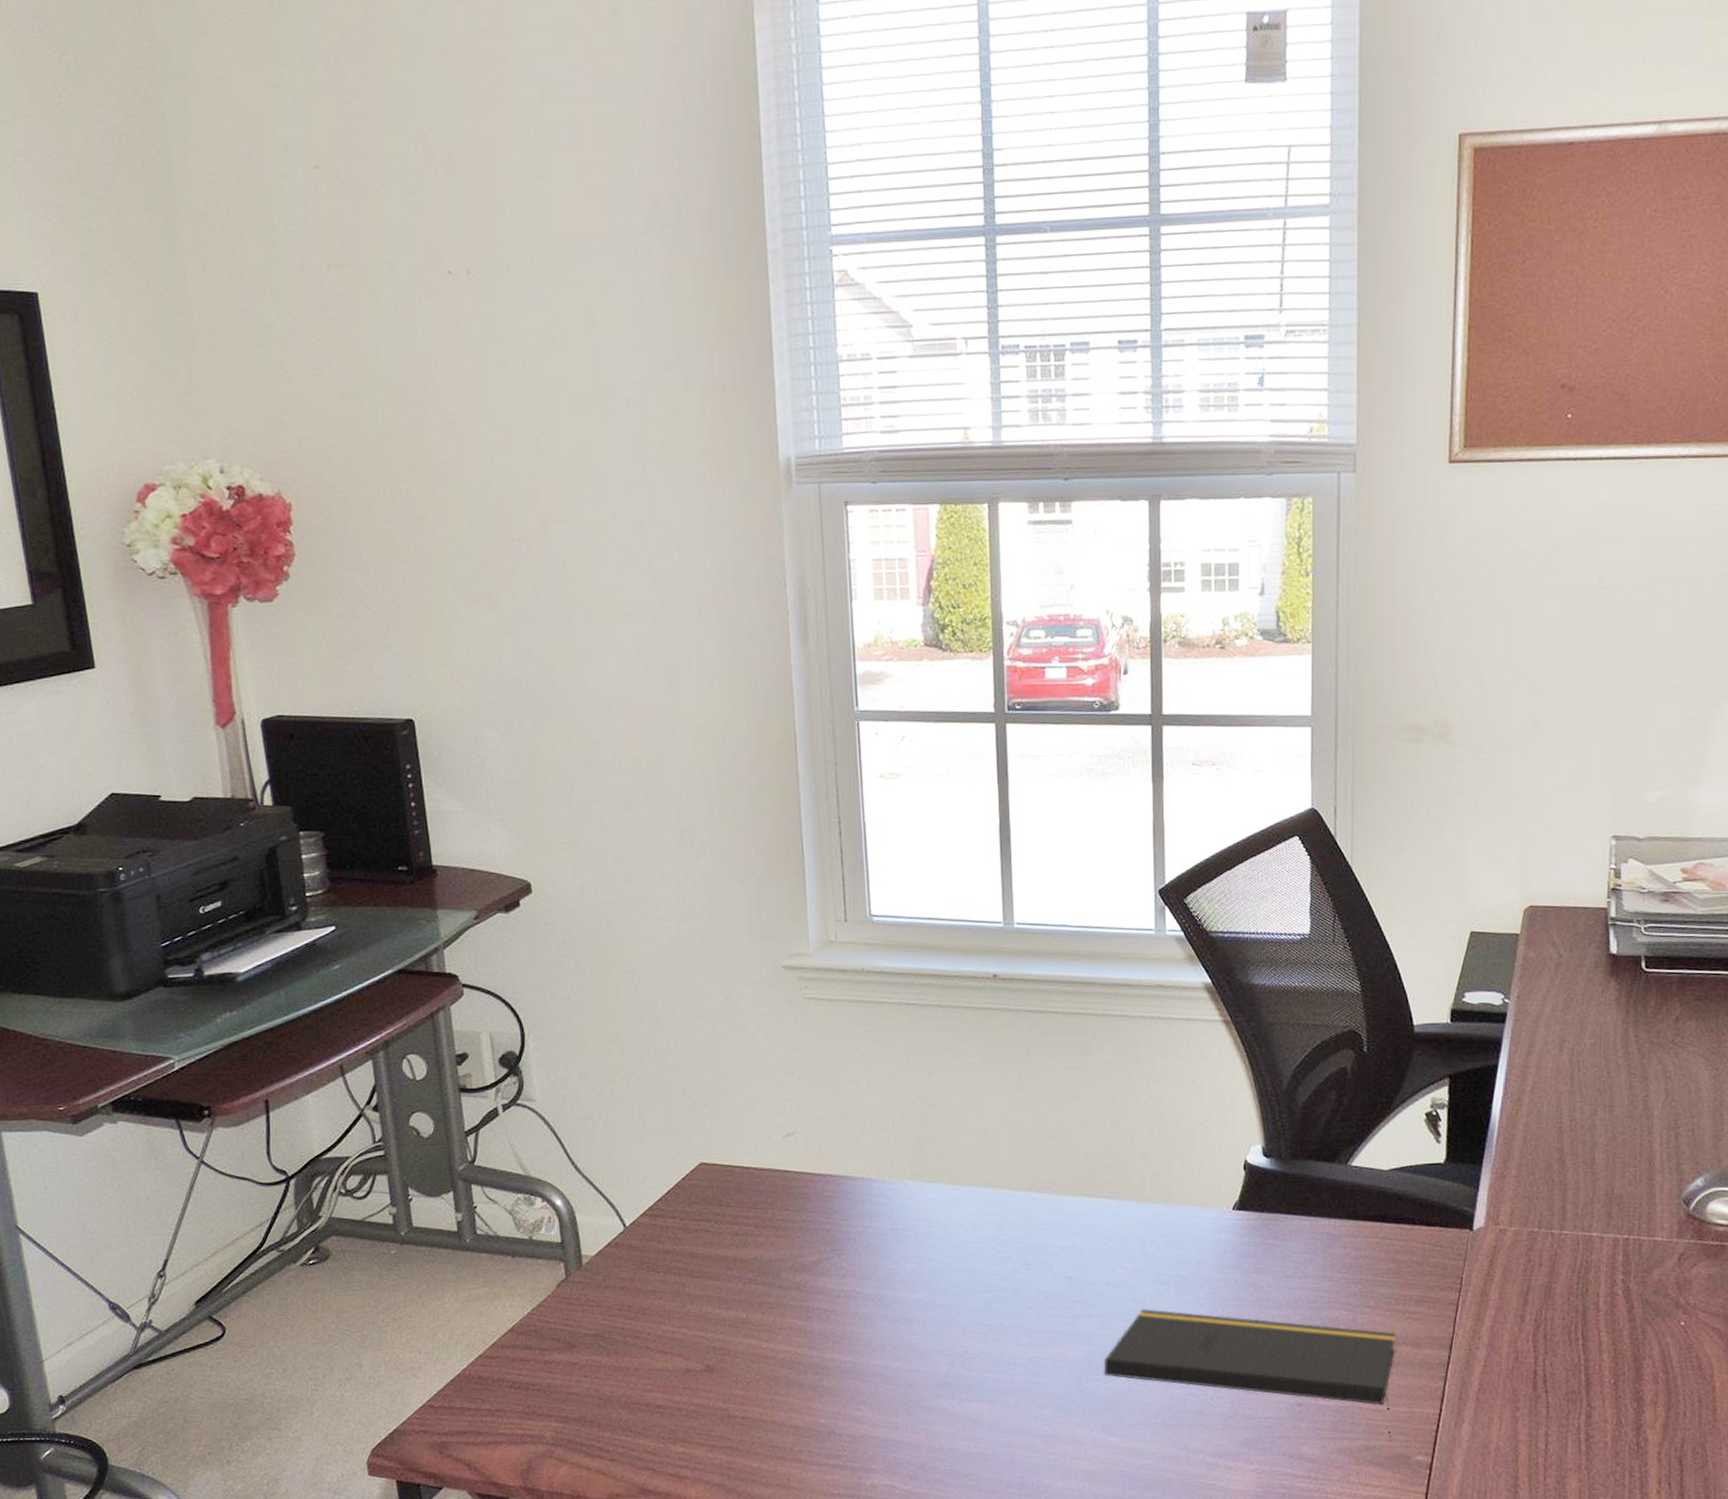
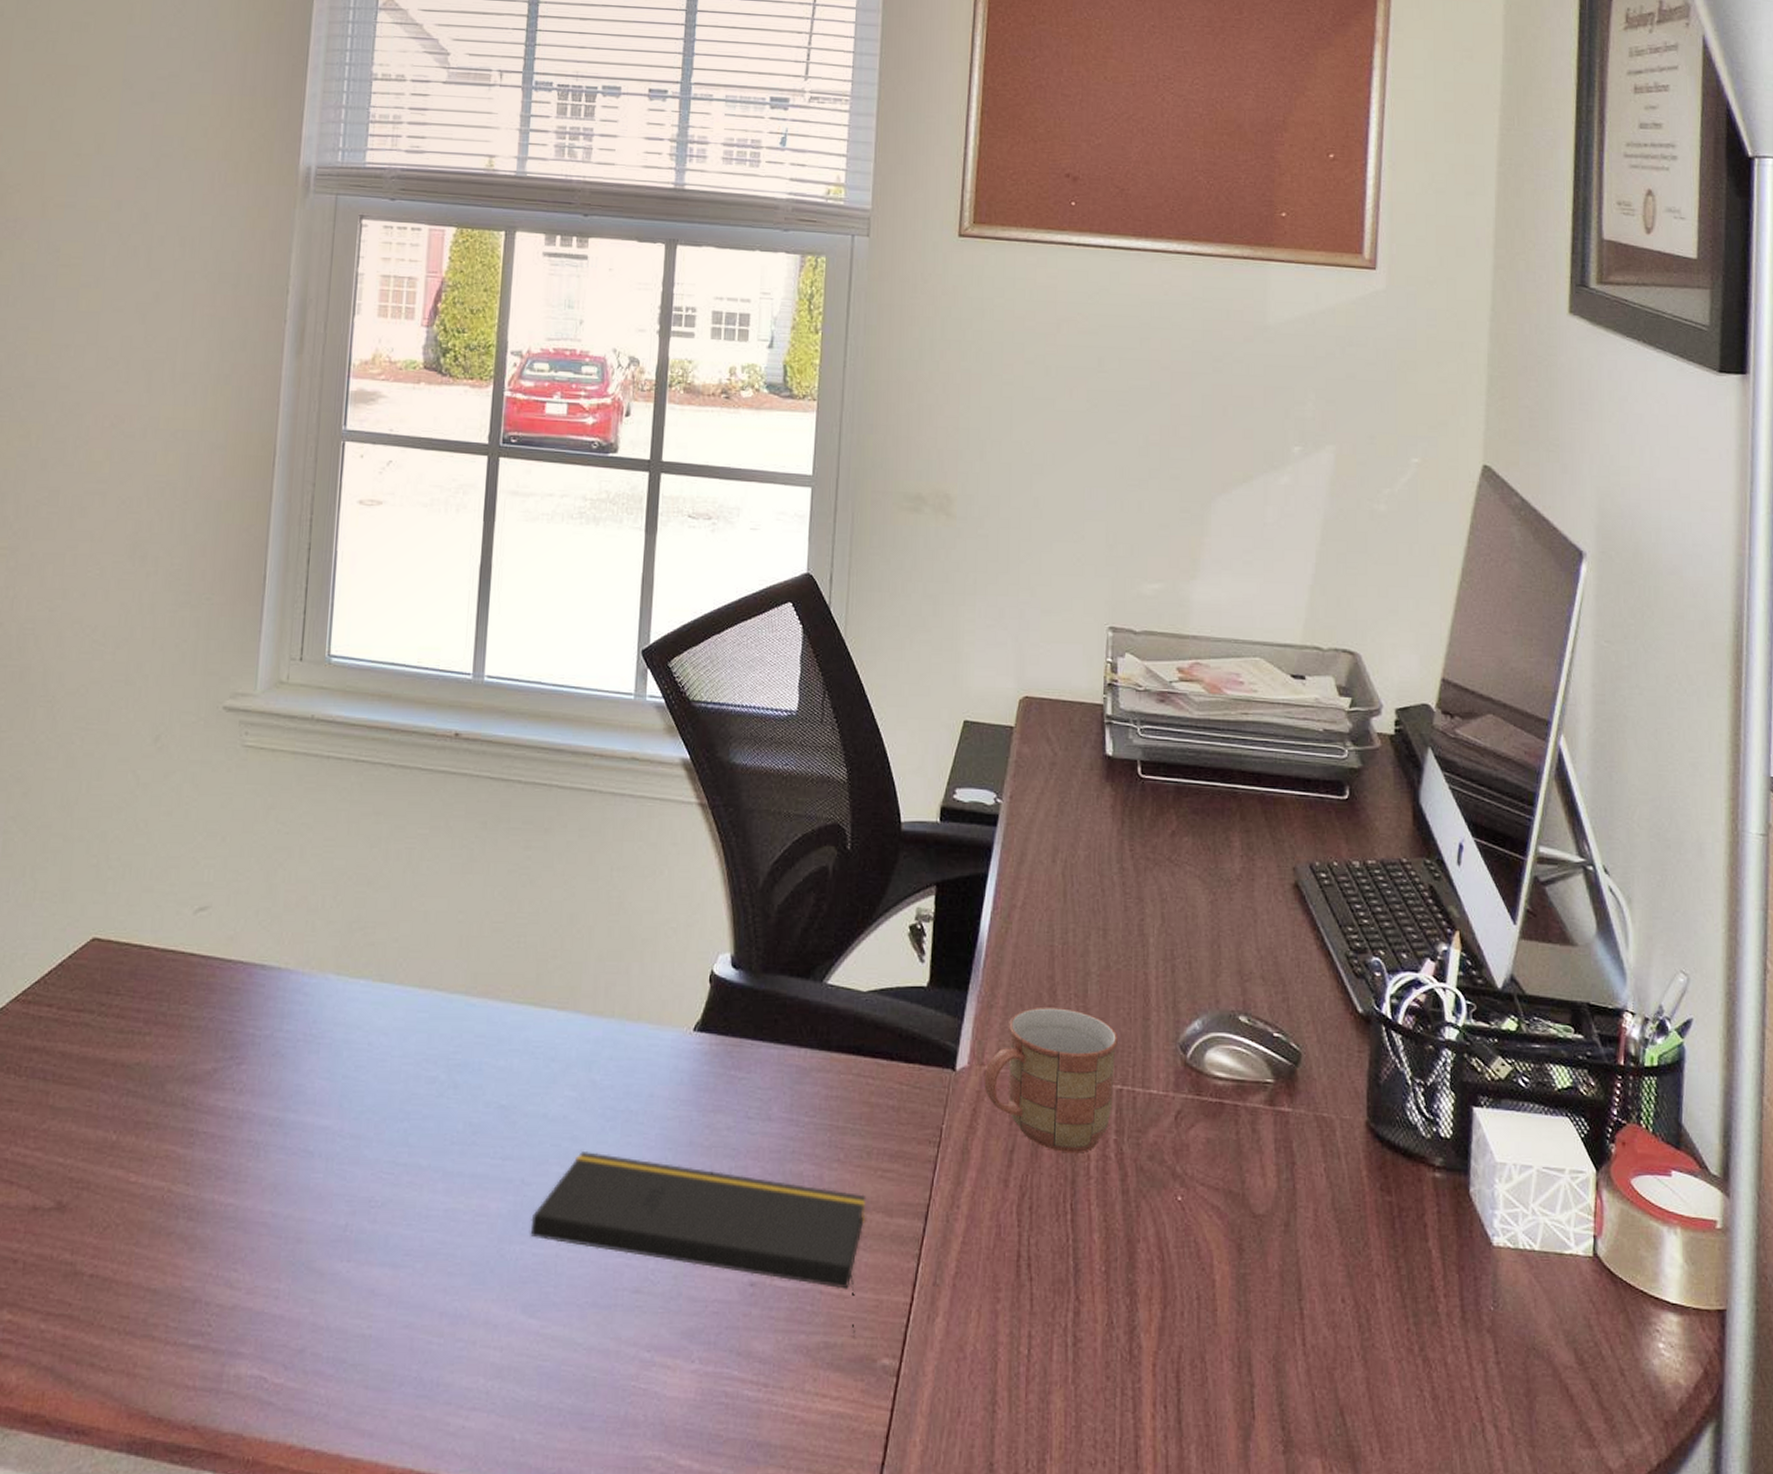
mug: none [1499,1173,1625,1292] -> present [984,1006,1119,1154]

